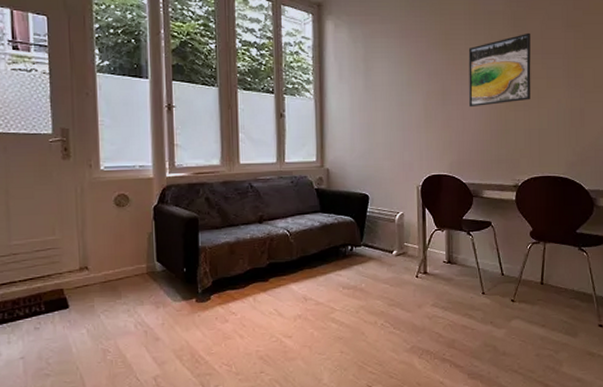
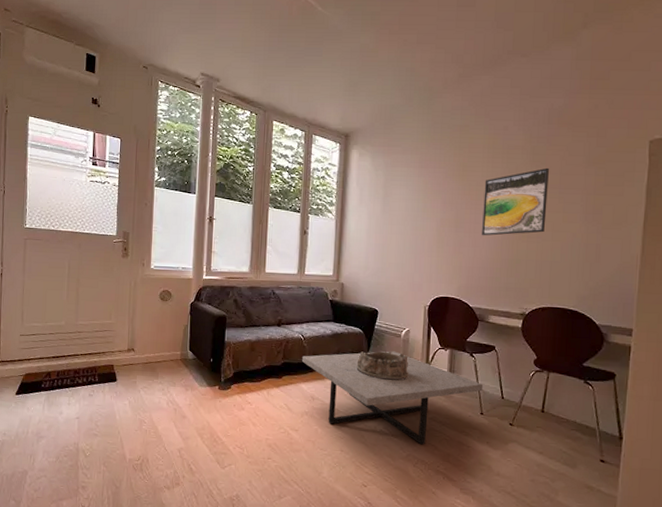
coffee table: none [290,237,483,334] -> present [302,351,484,445]
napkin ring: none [350,238,406,269] -> present [356,351,409,380]

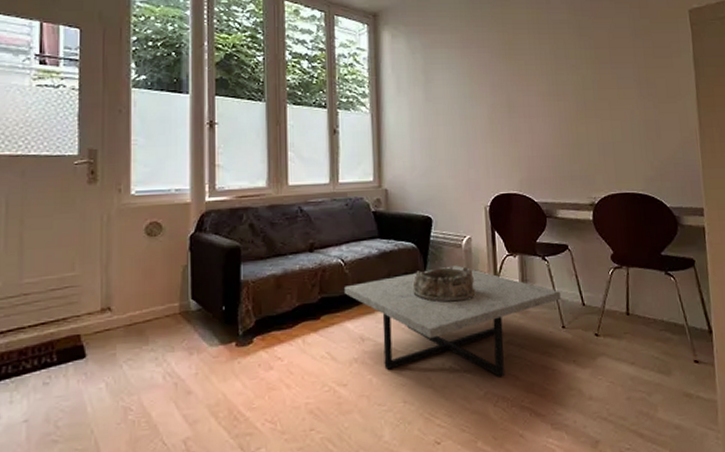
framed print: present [482,167,549,236] -> none [533,42,602,120]

